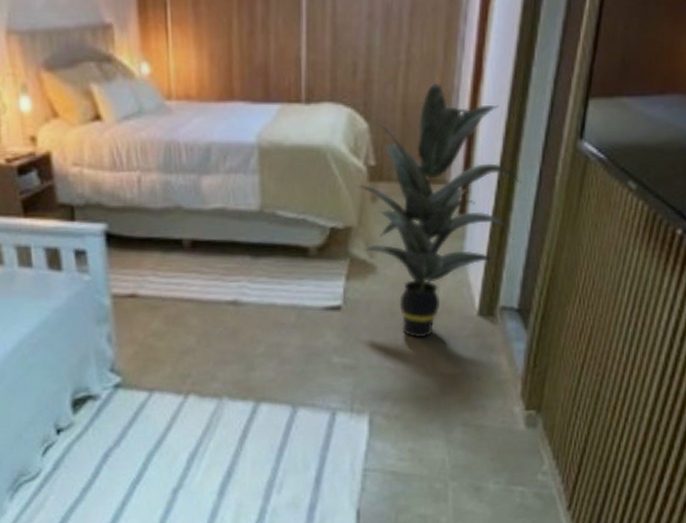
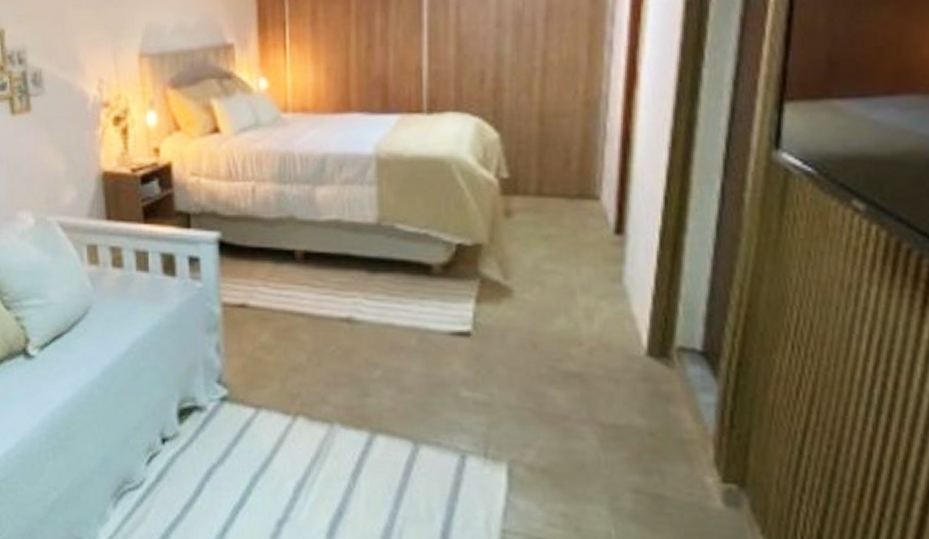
indoor plant: present [357,83,522,337] -> none [487,89,697,376]

